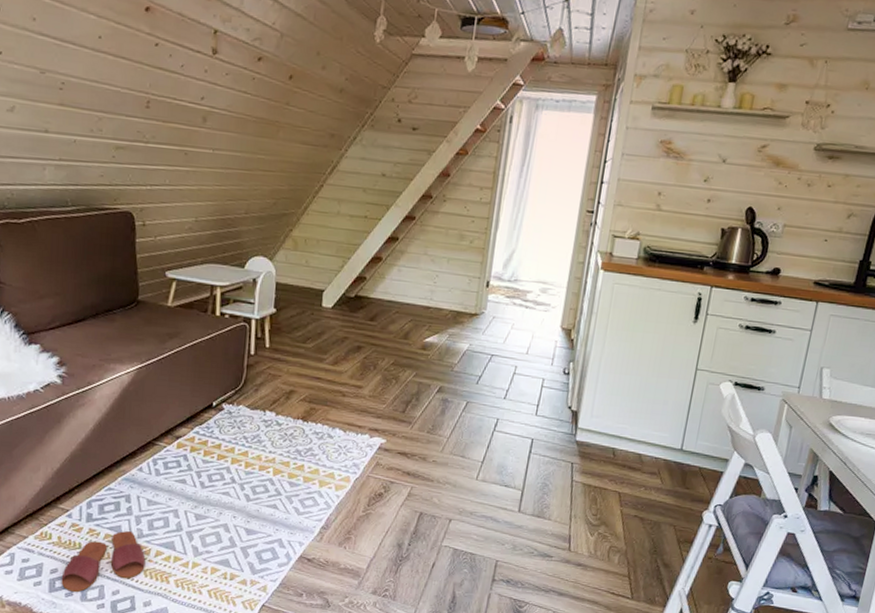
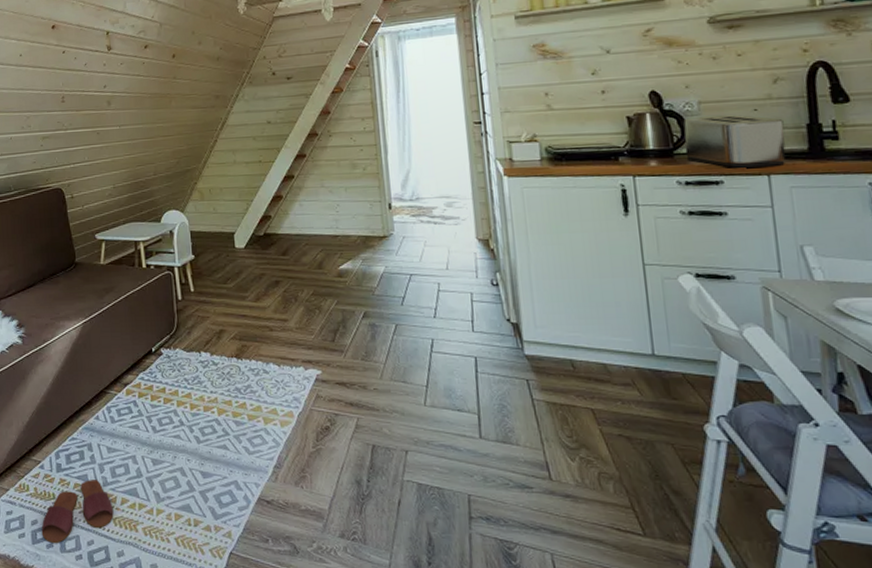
toaster: none [758,238,844,295] -> present [683,114,786,170]

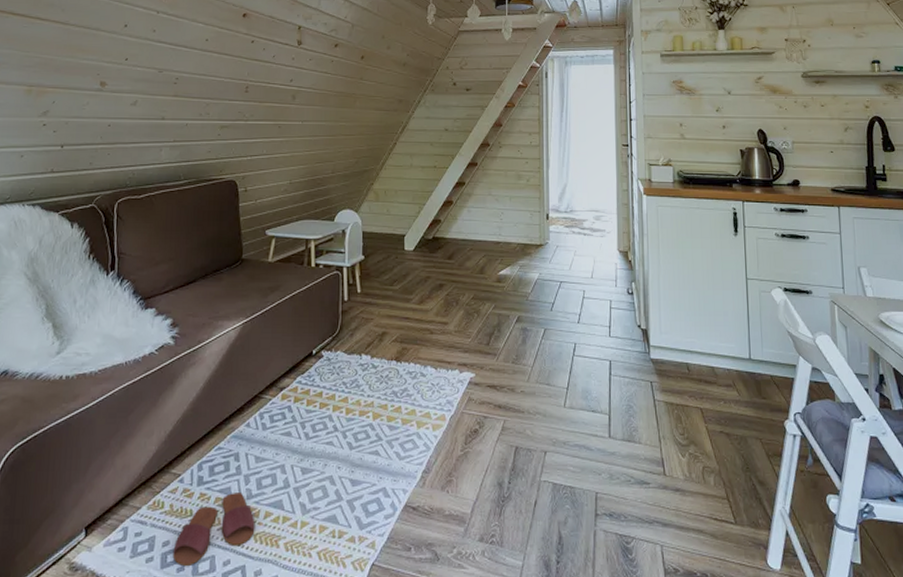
toaster: present [683,114,786,170] -> none [781,153,851,201]

